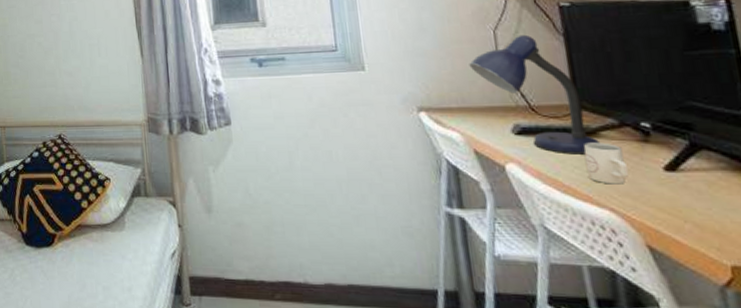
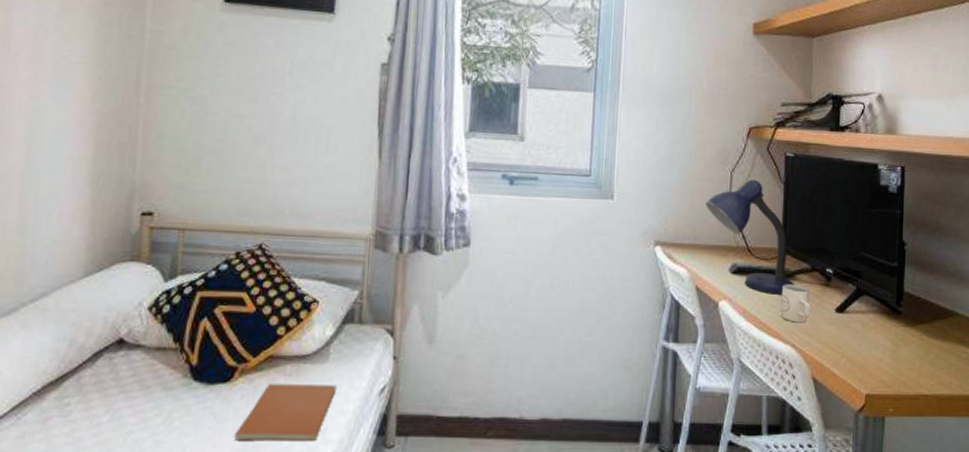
book: none [60,248,135,297] -> present [234,384,337,441]

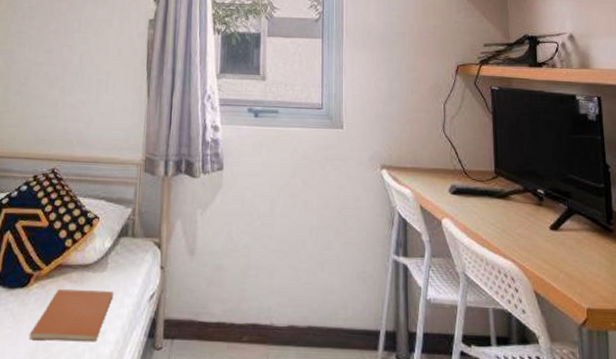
desk lamp: present [705,179,794,295] -> none [423,110,509,214]
mug: present [780,284,811,323] -> none [498,204,527,240]

